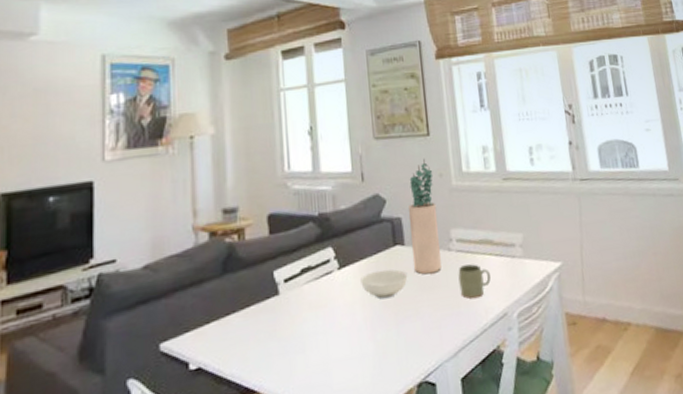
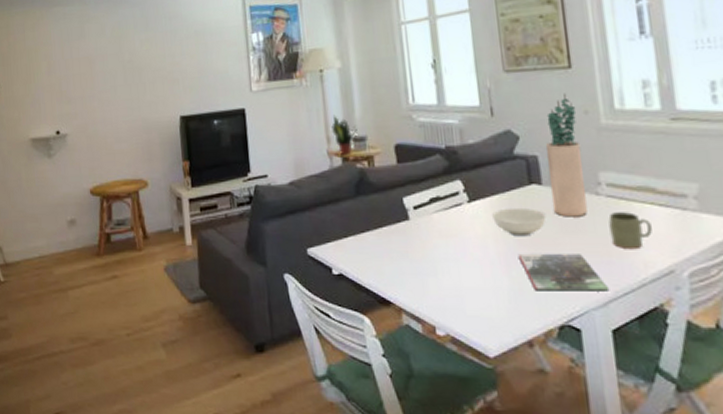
potted plant: none [200,185,228,231] -> present [332,114,357,156]
magazine: none [382,307,459,352] -> present [518,252,610,291]

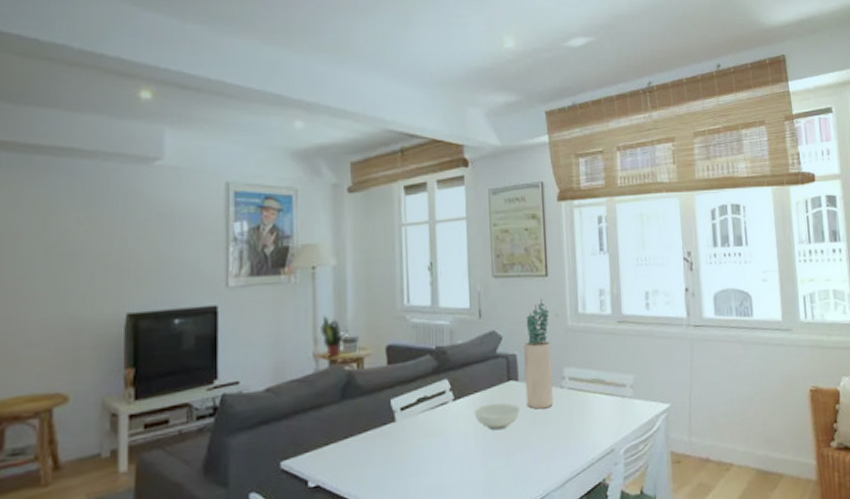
magazine: present [518,252,610,291] -> none [494,440,567,480]
mug: present [608,212,652,248] -> none [569,401,600,434]

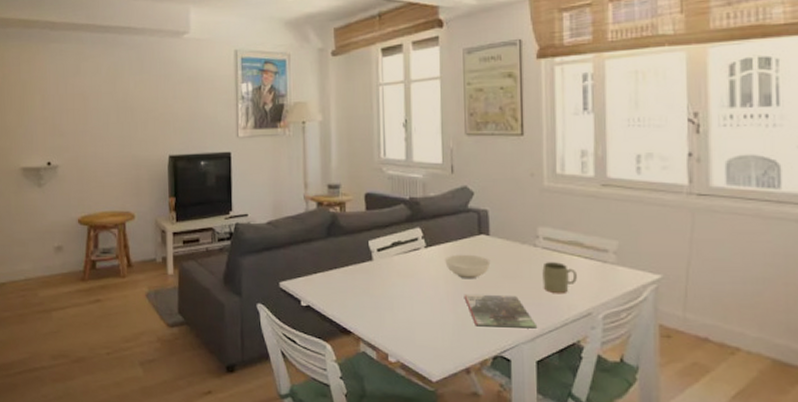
potted plant: present [320,314,348,358] -> none [310,163,333,201]
magazine: none [494,440,567,480] -> present [464,294,538,329]
vase: present [523,298,554,410] -> none [495,157,526,265]
mug: none [569,401,600,434] -> present [542,262,577,293]

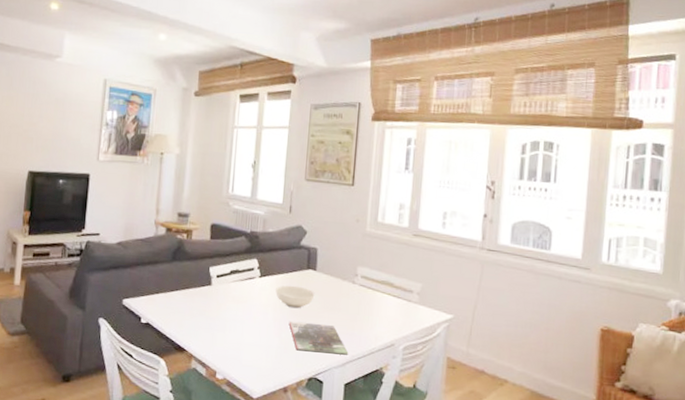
mug: present [542,262,577,293] -> none [356,298,386,326]

